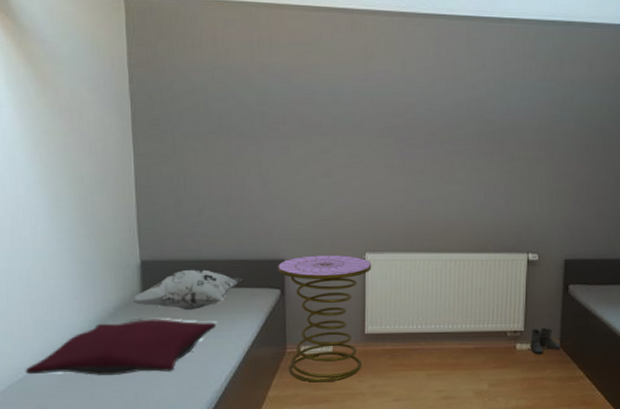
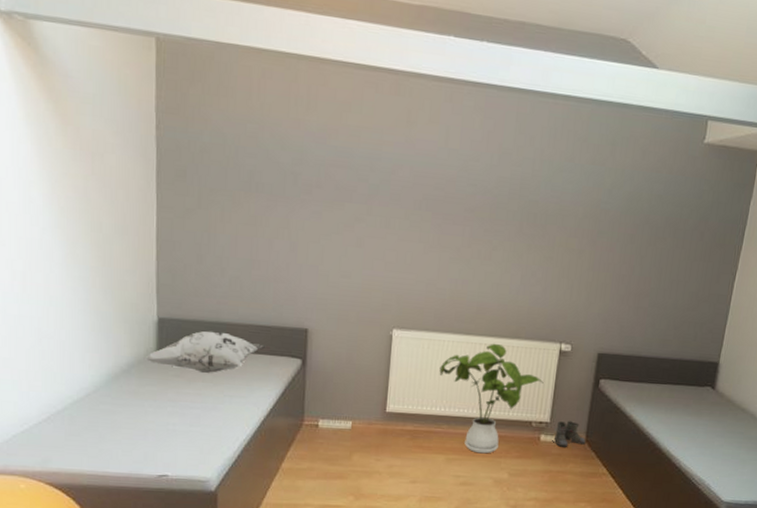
pillow: present [25,319,216,376] -> none [31,378,232,434]
side table: present [278,255,372,383] -> none [301,327,399,459]
house plant: none [413,258,515,367] -> present [439,343,544,454]

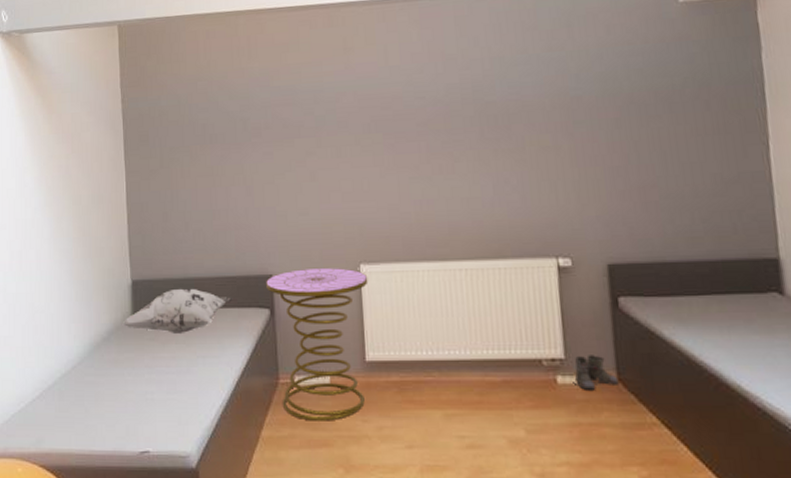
side table: none [301,327,399,459] -> present [266,268,368,421]
house plant: present [439,343,544,454] -> none [418,267,546,406]

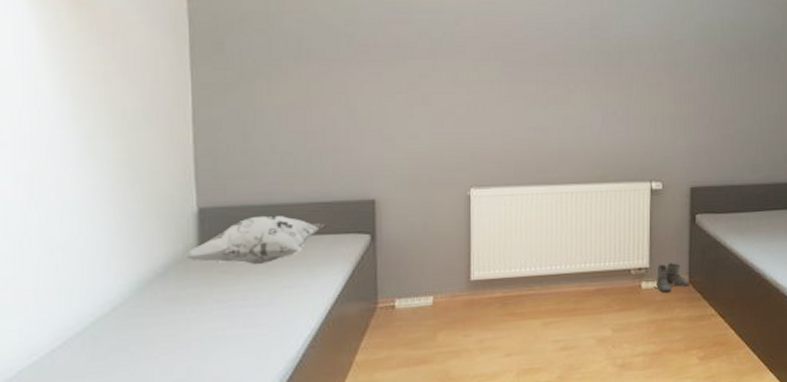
side table: present [266,268,368,421] -> none [368,192,478,341]

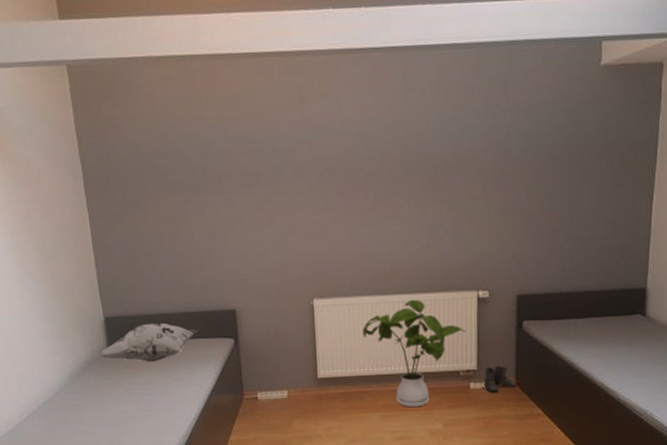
house plant: none [525,190,638,312] -> present [362,299,466,408]

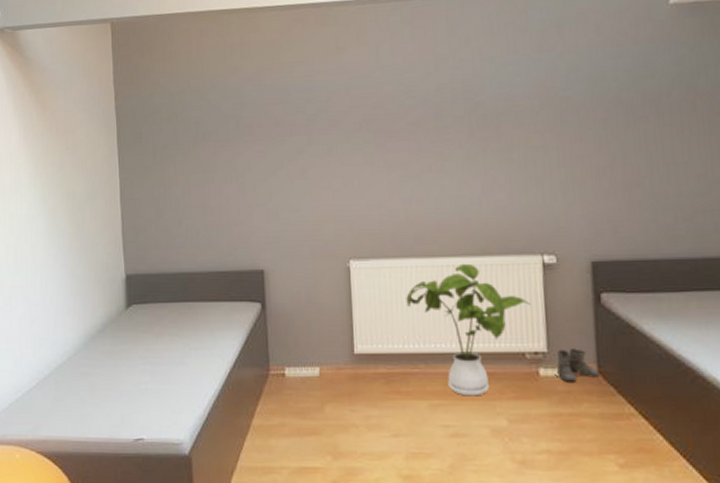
decorative pillow: present [98,323,201,363] -> none [116,282,225,327]

